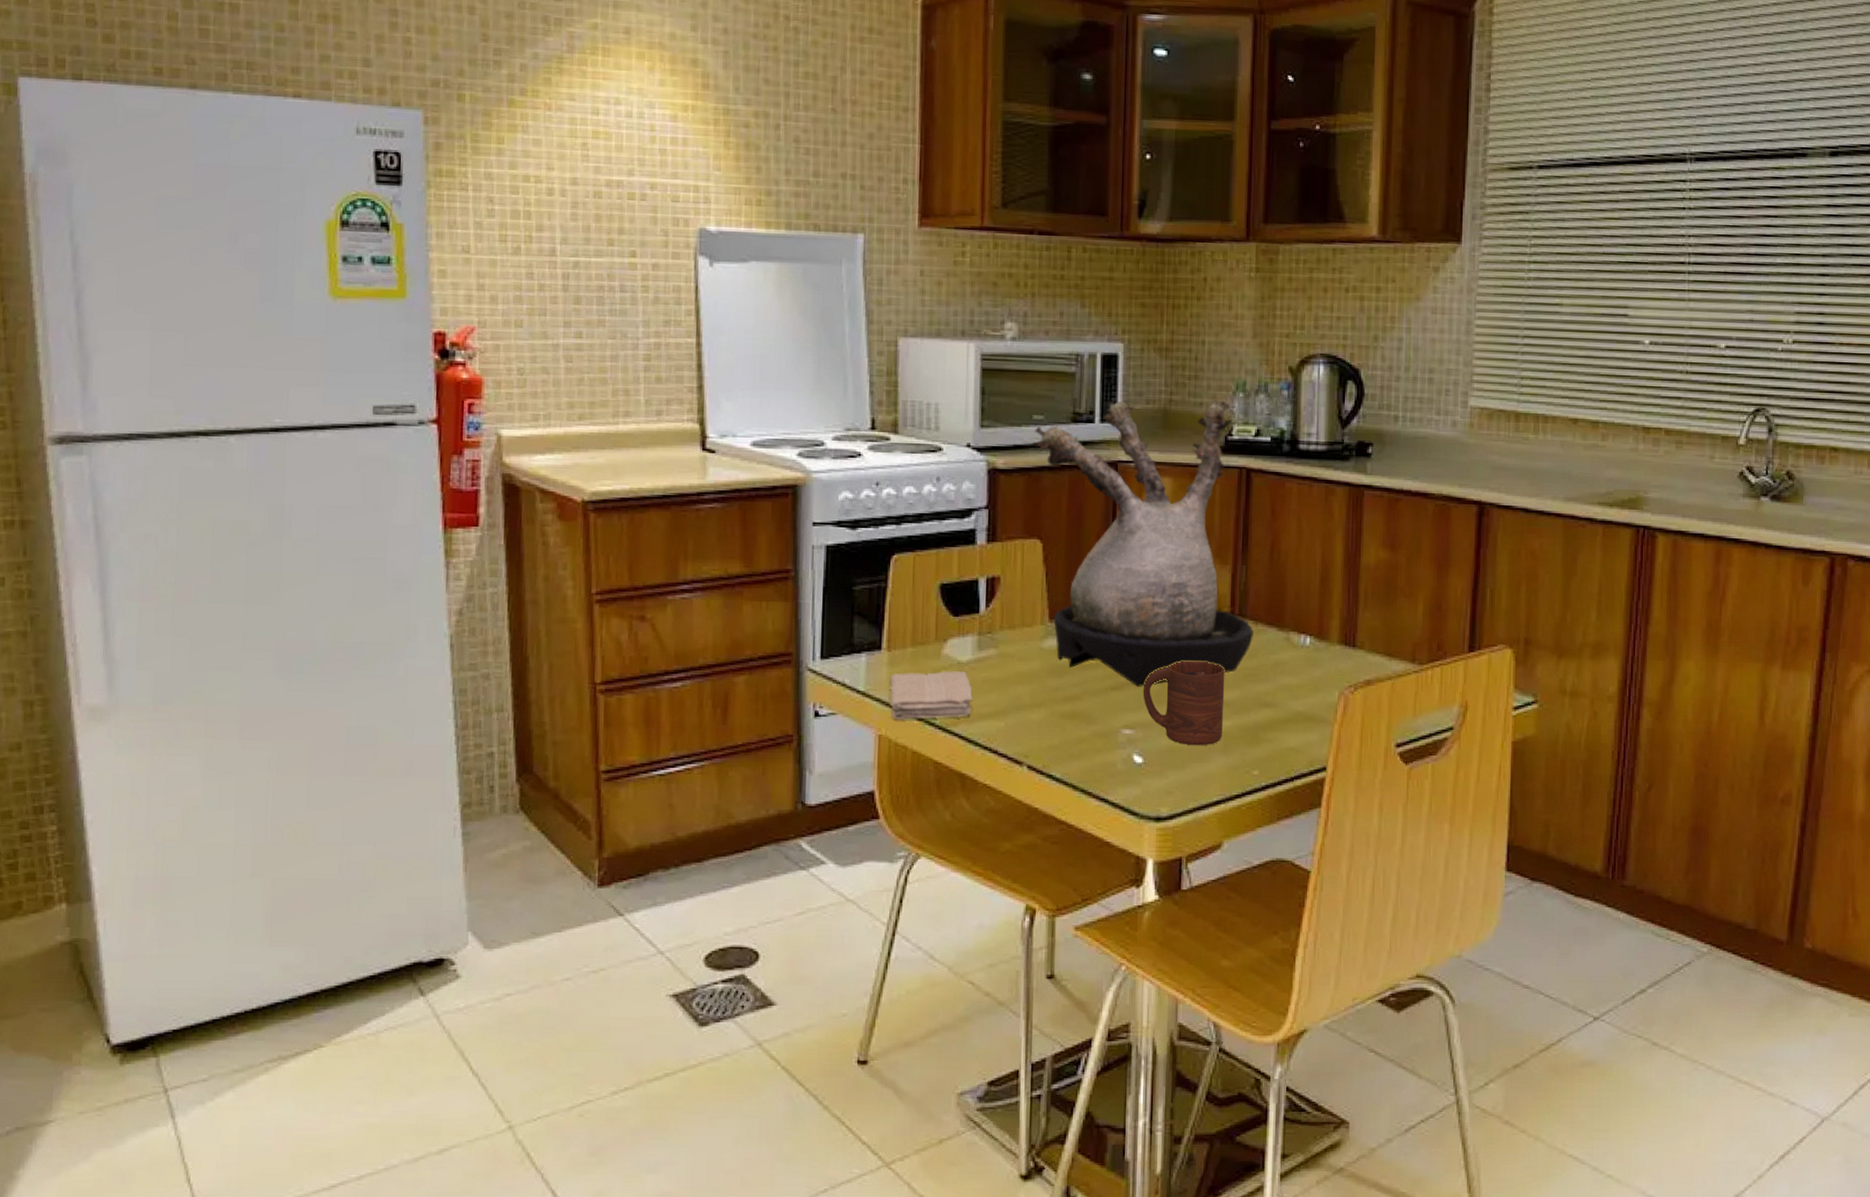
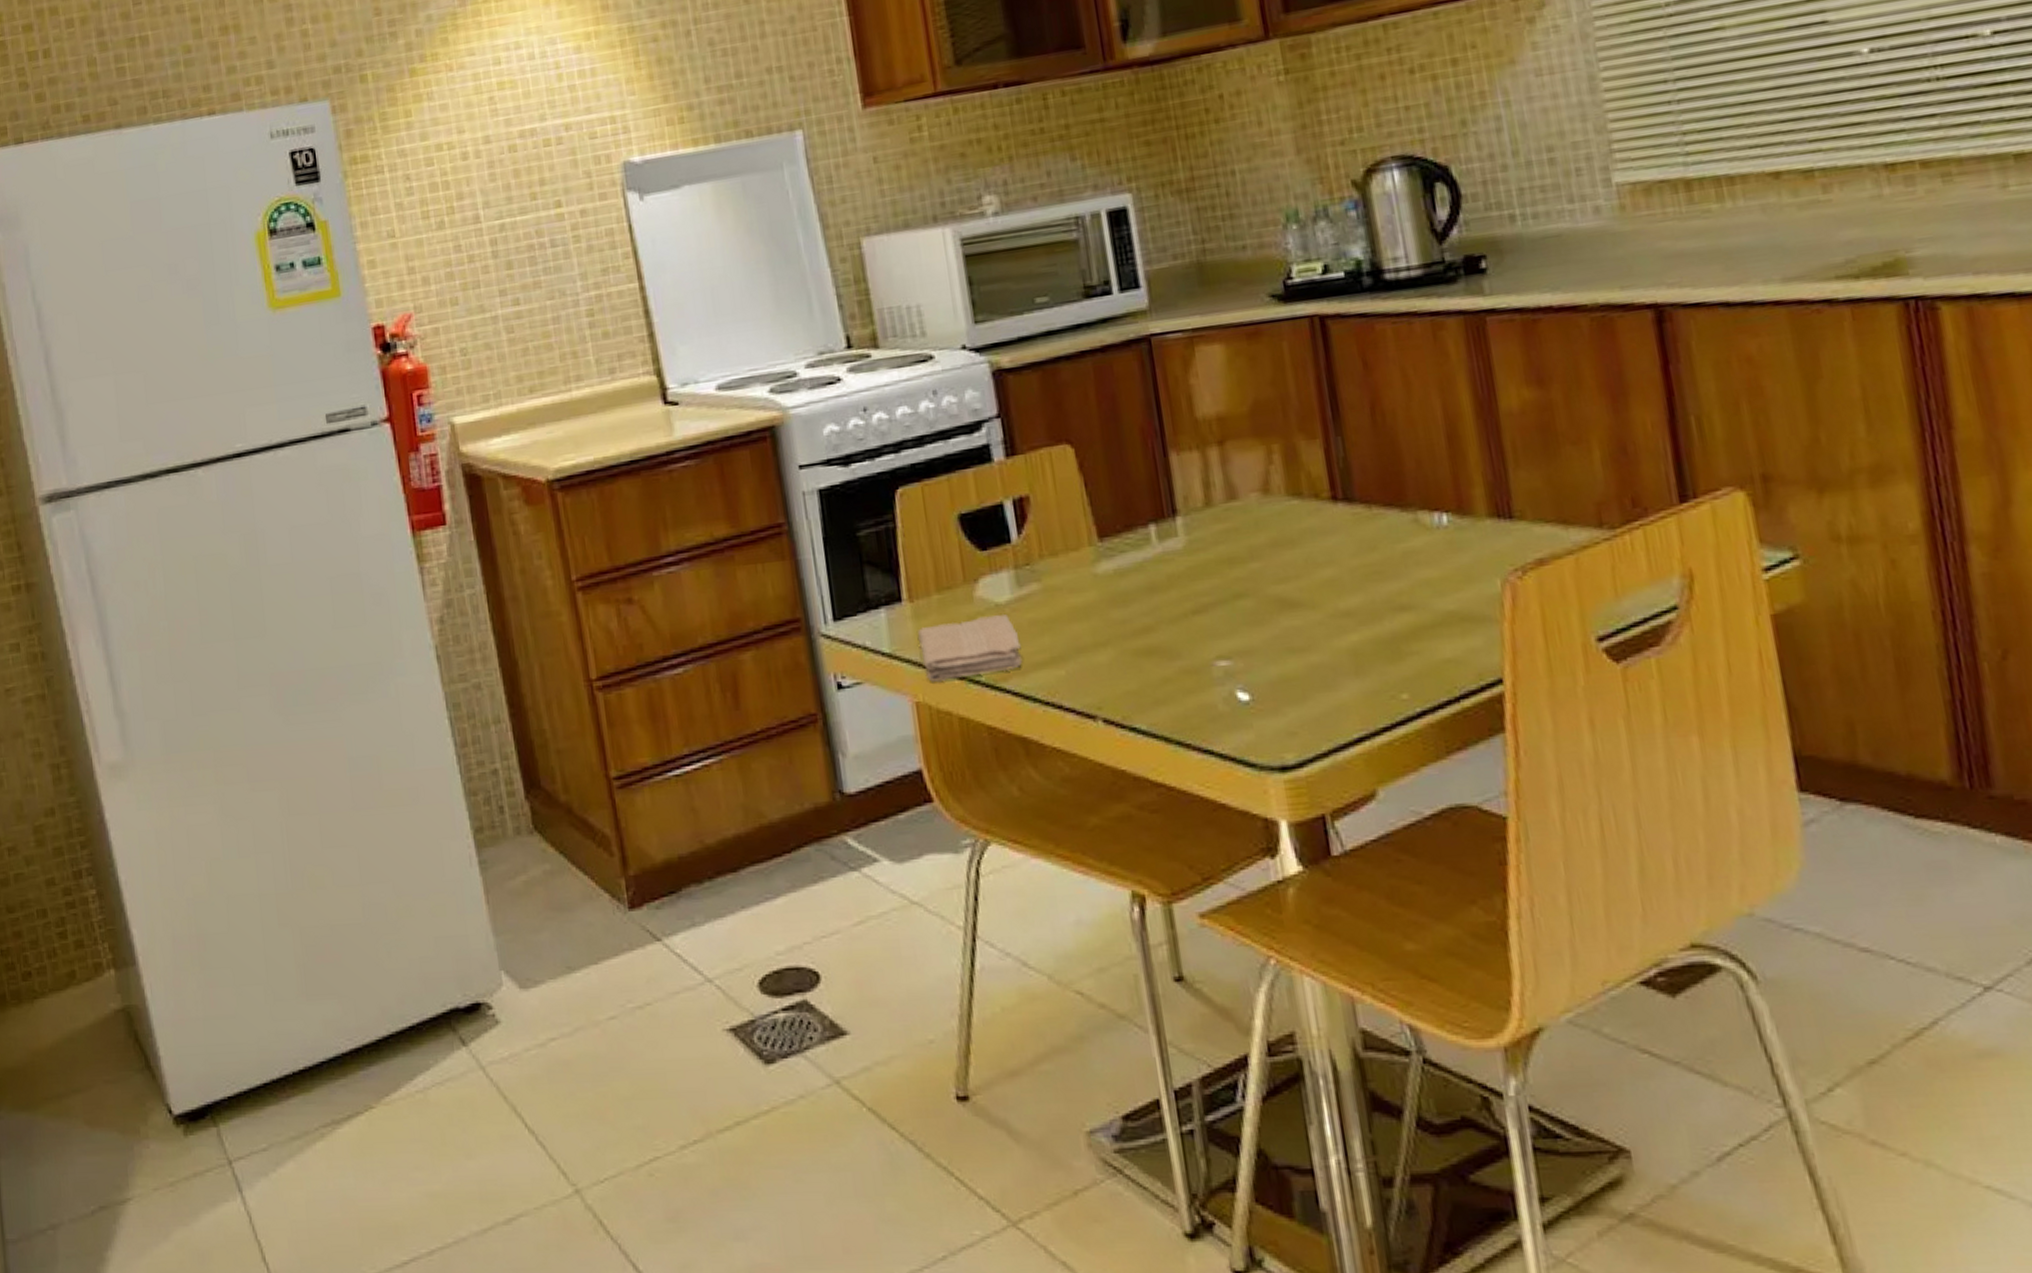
plant: present [1032,398,1253,687] -> none [1040,237,1369,607]
cup: present [1142,660,1225,746] -> none [1233,563,1351,672]

